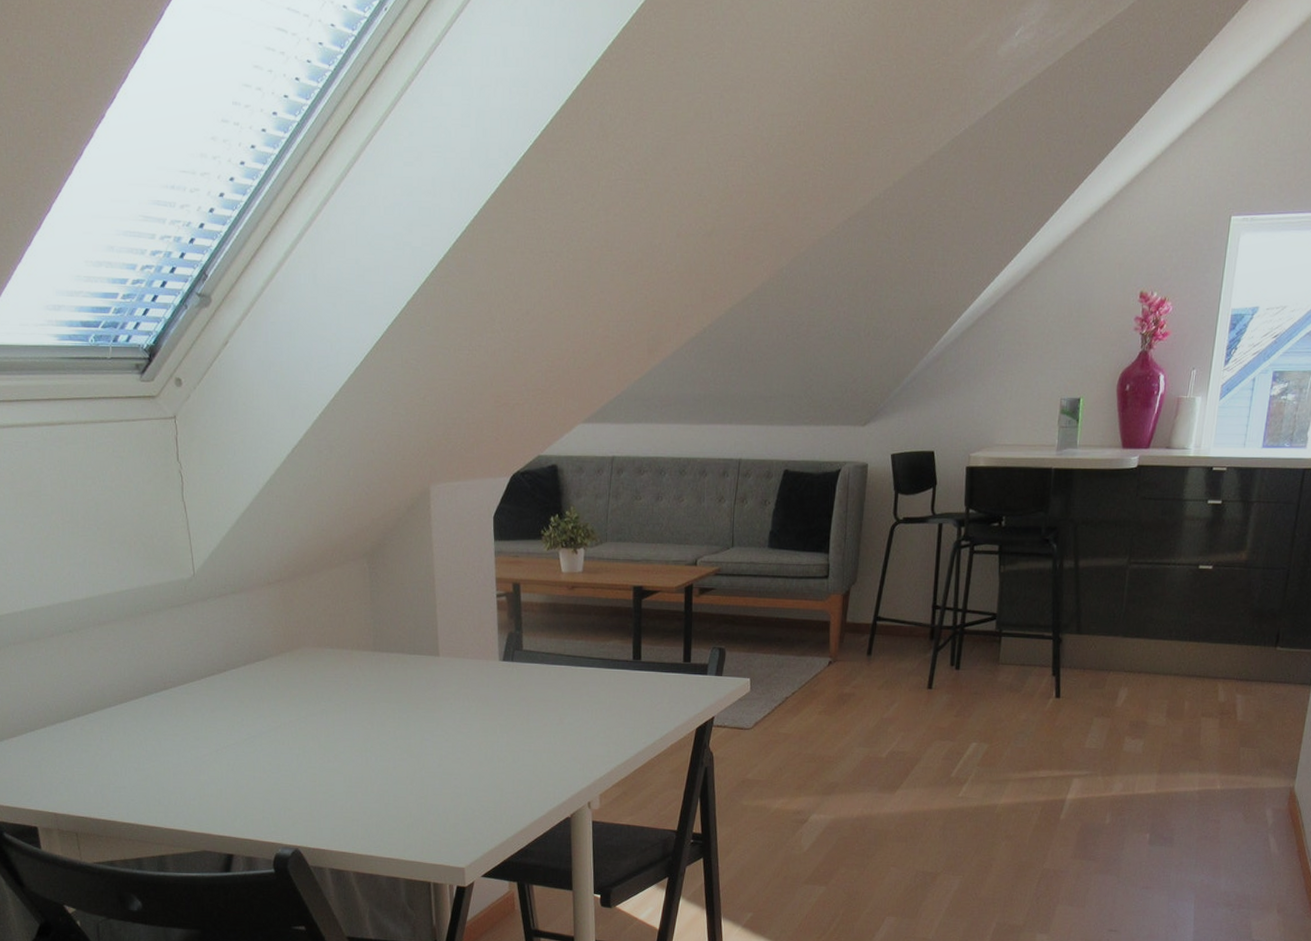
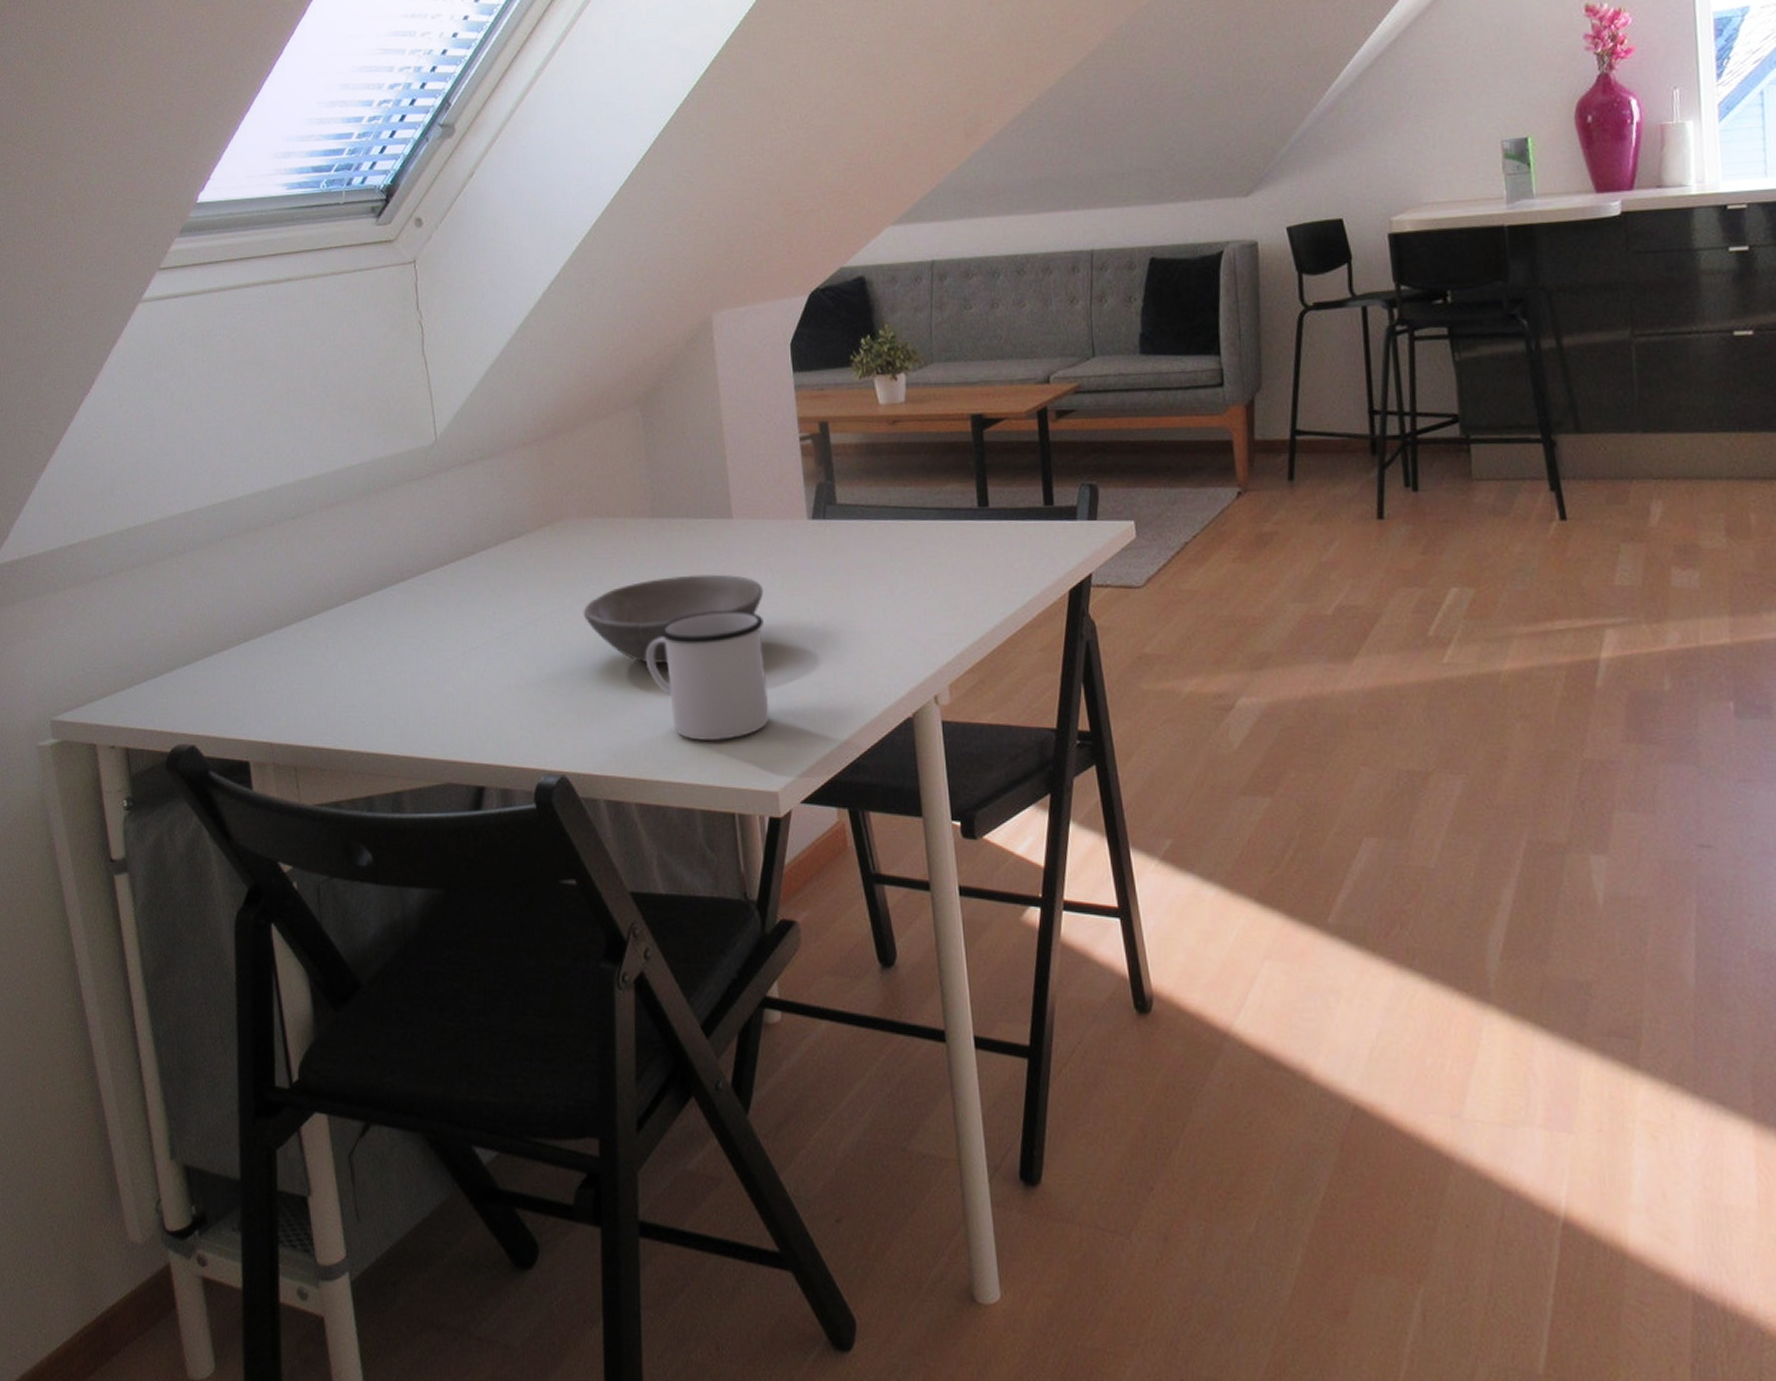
soup bowl: none [315,699,461,766] -> present [583,574,764,663]
mug: none [365,728,461,828] -> present [645,610,770,742]

